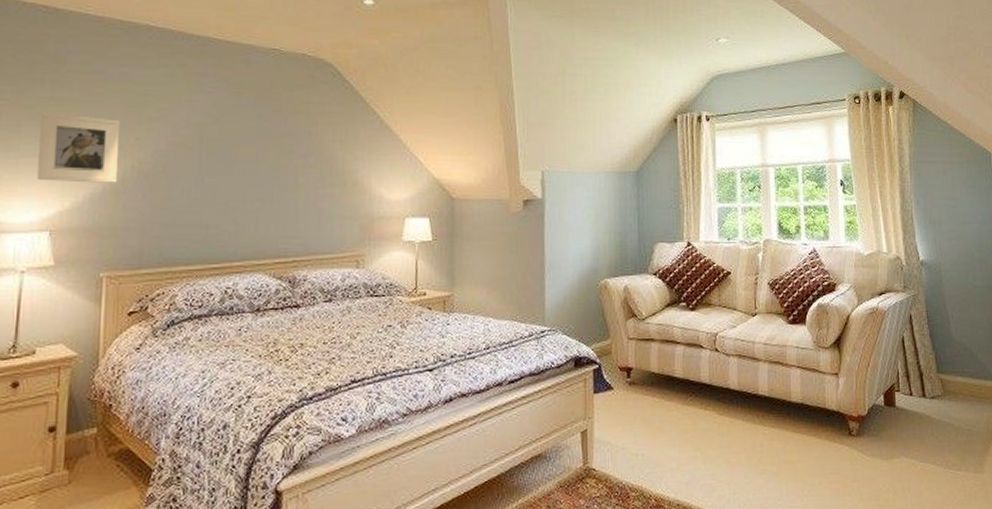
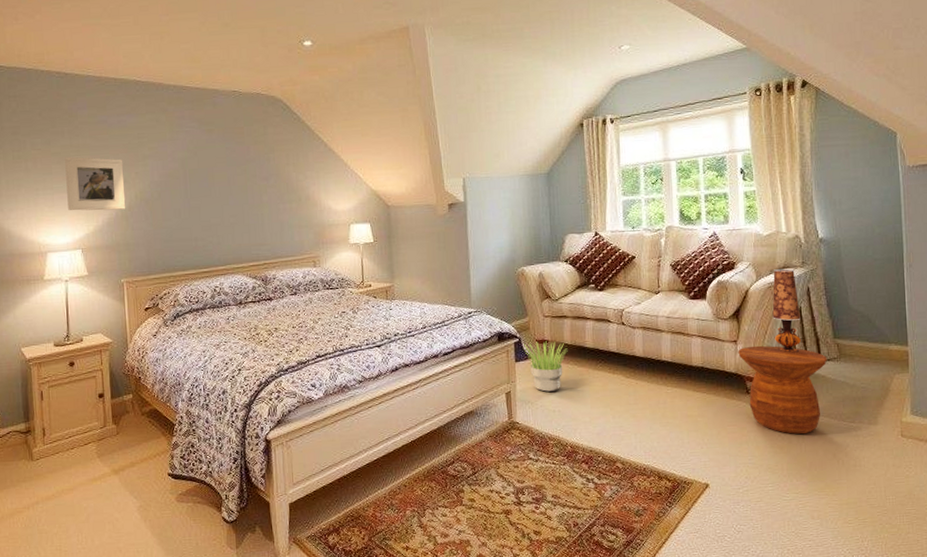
potted plant: none [604,368,655,431] -> present [524,341,568,392]
side table: none [840,379,931,484] -> present [738,345,827,434]
table lamp: none [874,293,904,389] -> present [772,269,801,353]

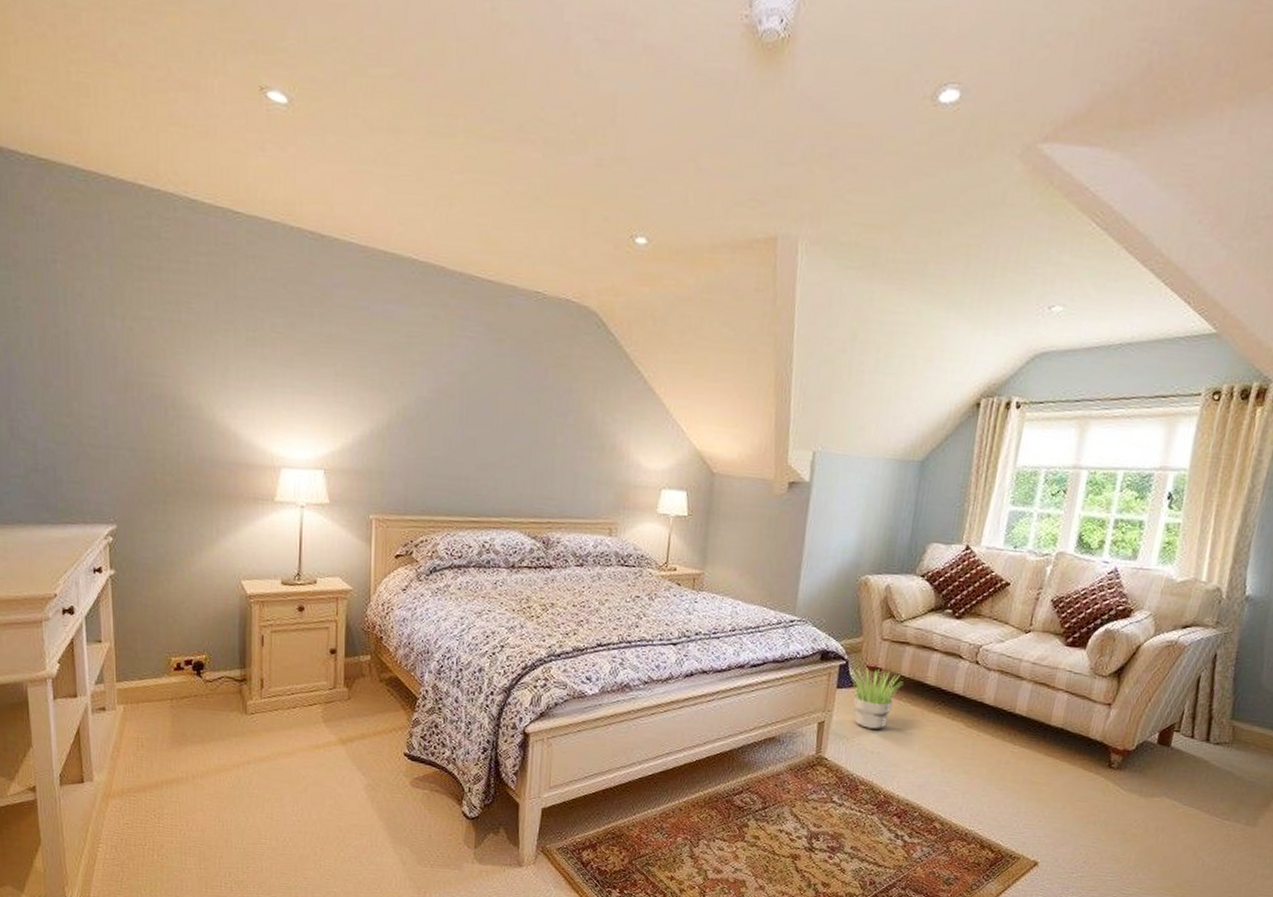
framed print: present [65,156,126,211] -> none [311,348,386,427]
side table: present [738,345,827,434] -> none [1108,713,1217,824]
table lamp: present [772,269,801,353] -> none [1158,625,1204,729]

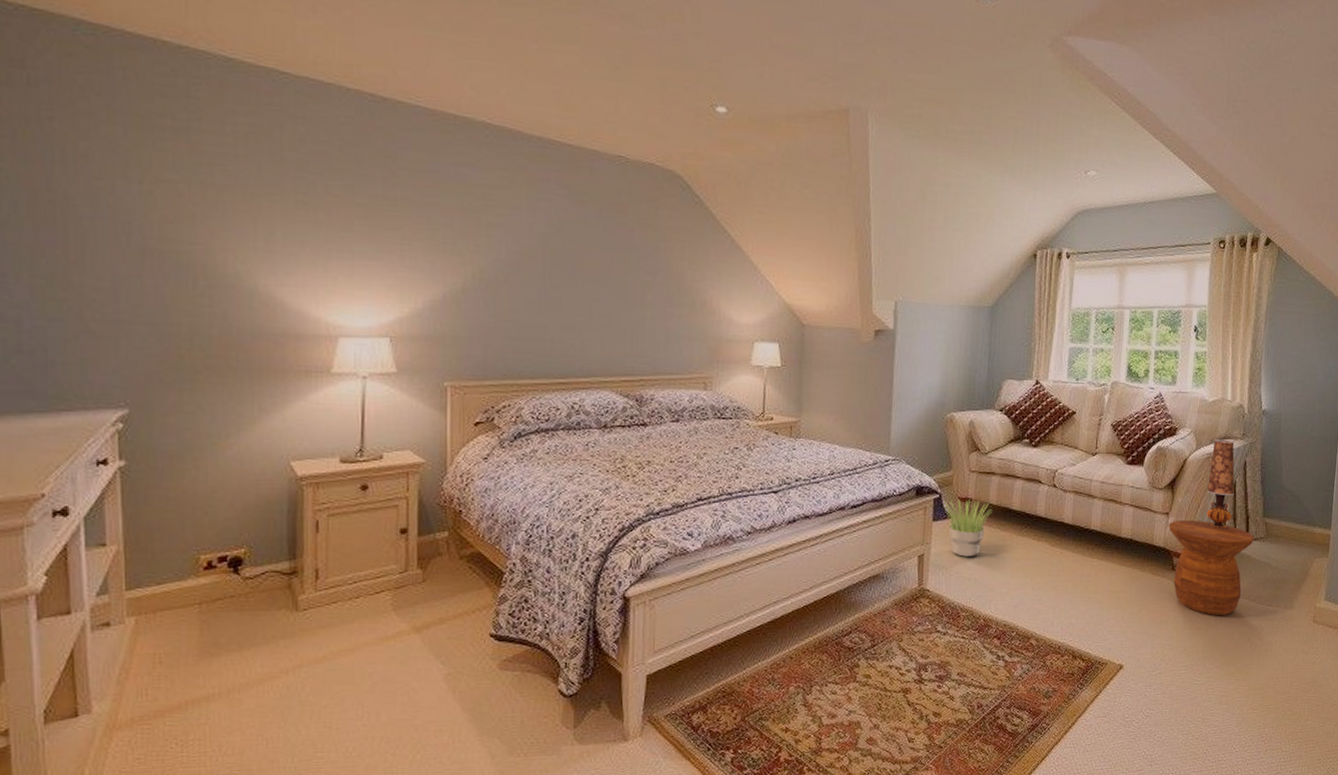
side table: none [1108,713,1217,824] -> present [1168,519,1254,615]
table lamp: none [1158,625,1204,729] -> present [1207,439,1235,530]

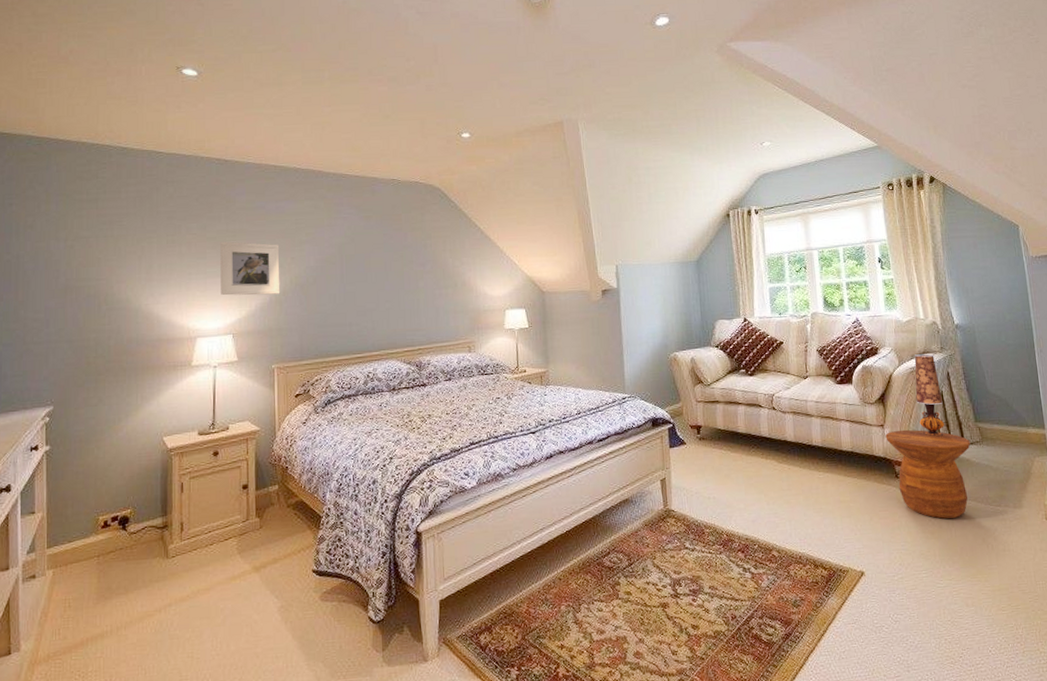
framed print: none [374,211,459,291] -> present [220,241,281,296]
potted plant: present [944,499,992,557] -> none [678,426,721,478]

